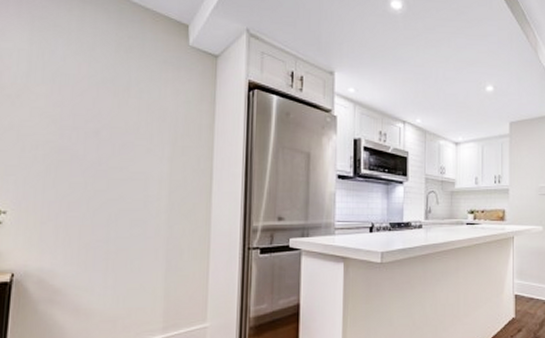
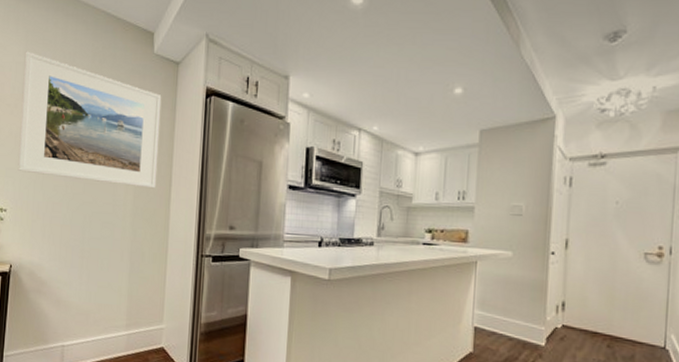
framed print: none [21,37,199,183] -> present [17,51,162,189]

